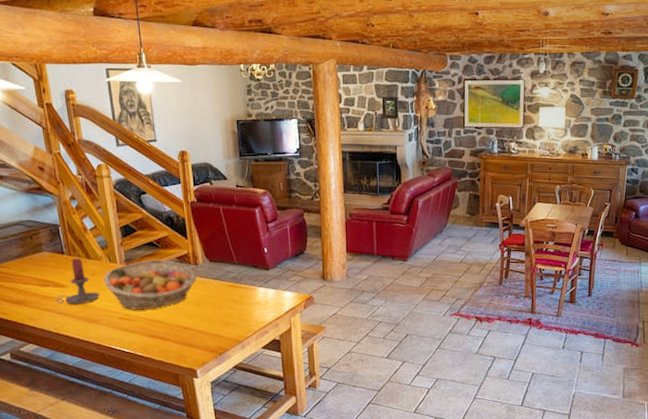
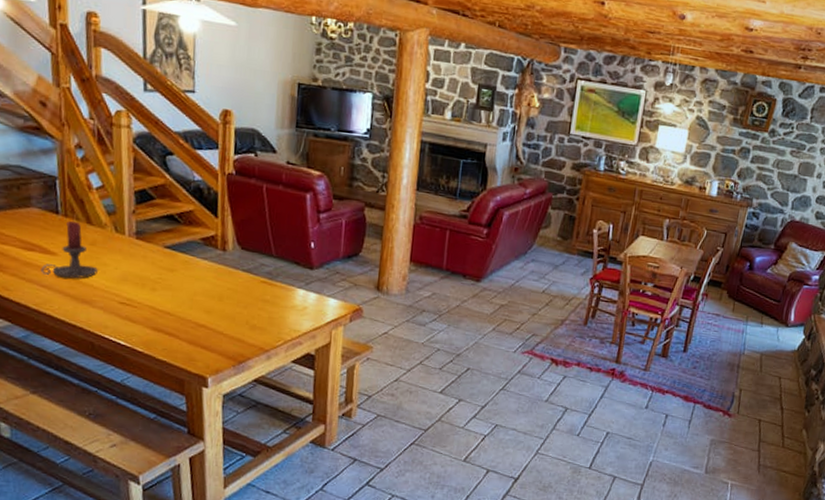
fruit basket: present [103,259,197,311] -> none [105,236,224,297]

